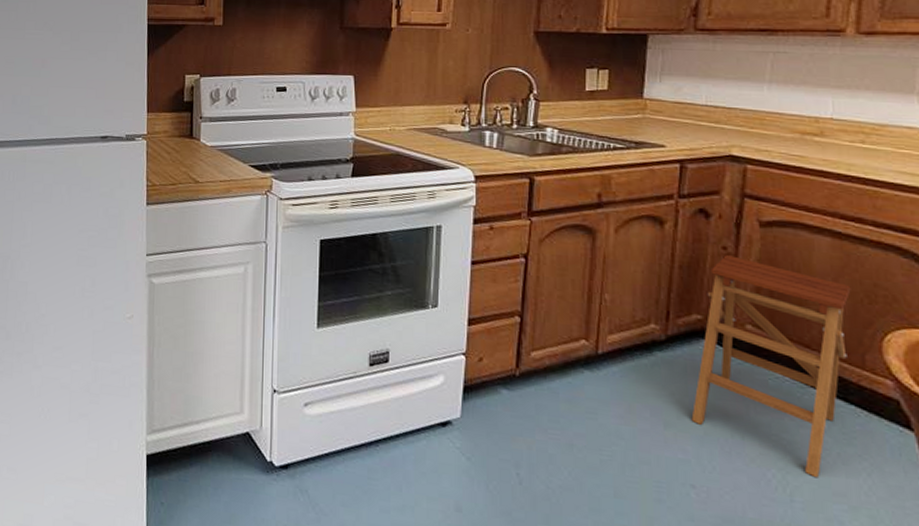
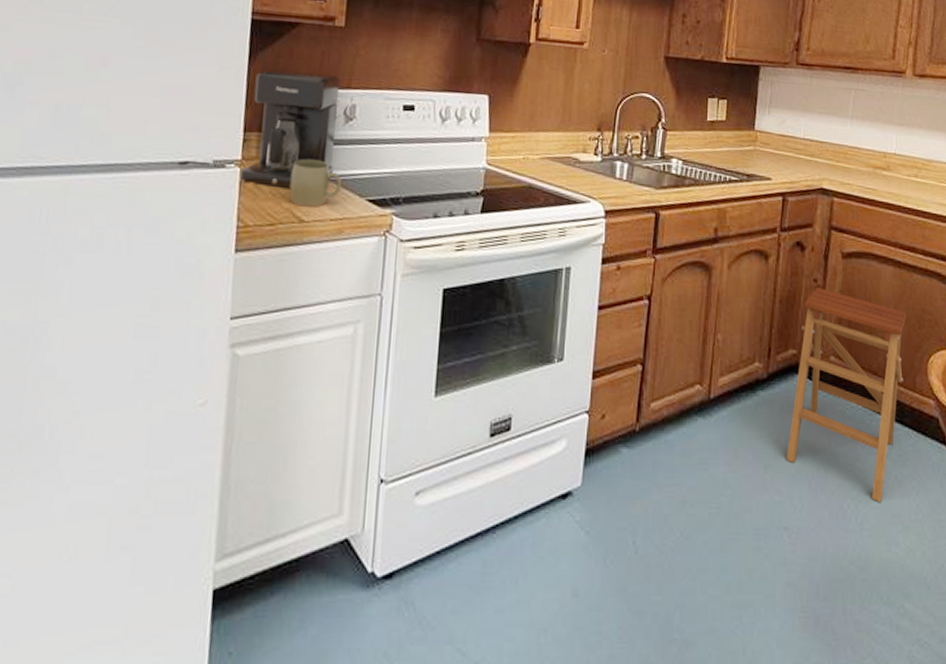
coffee maker: none [147,62,221,156] -> present [240,69,339,188]
mug: none [185,133,227,171] -> present [289,158,342,207]

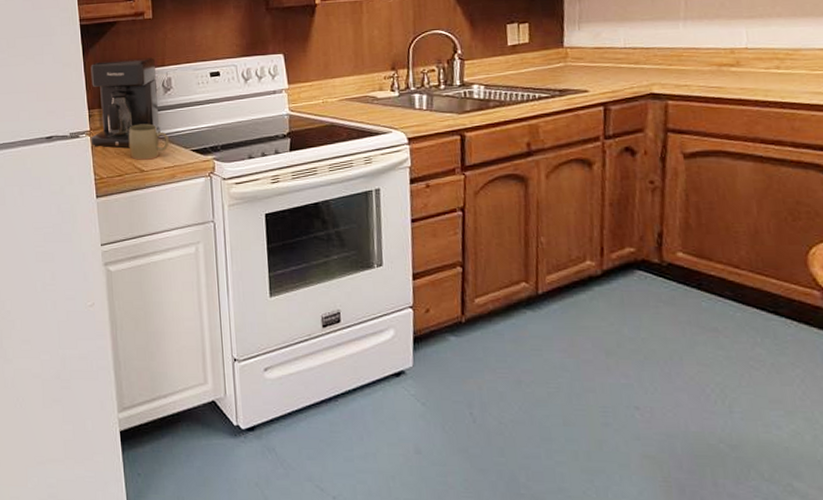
step ladder: present [786,286,907,503] -> none [631,188,775,389]

